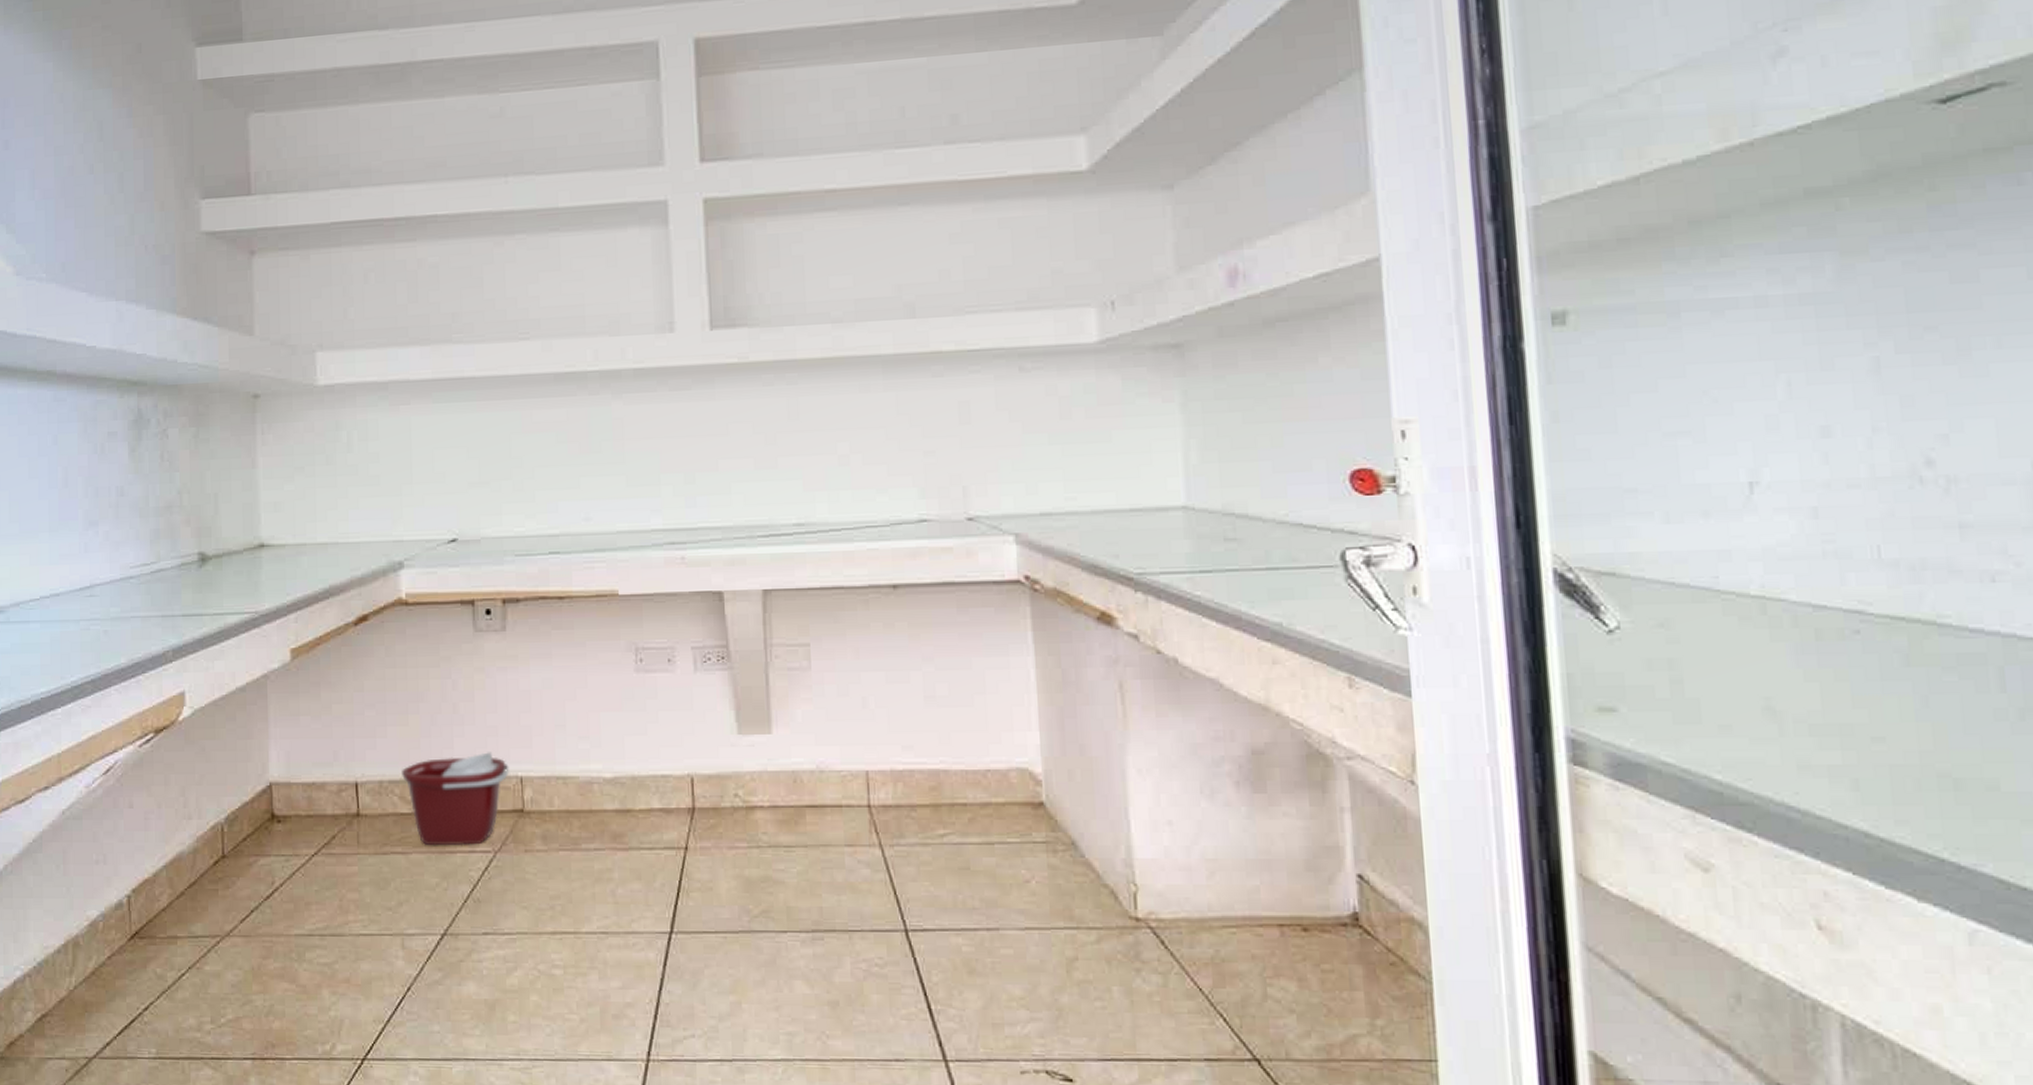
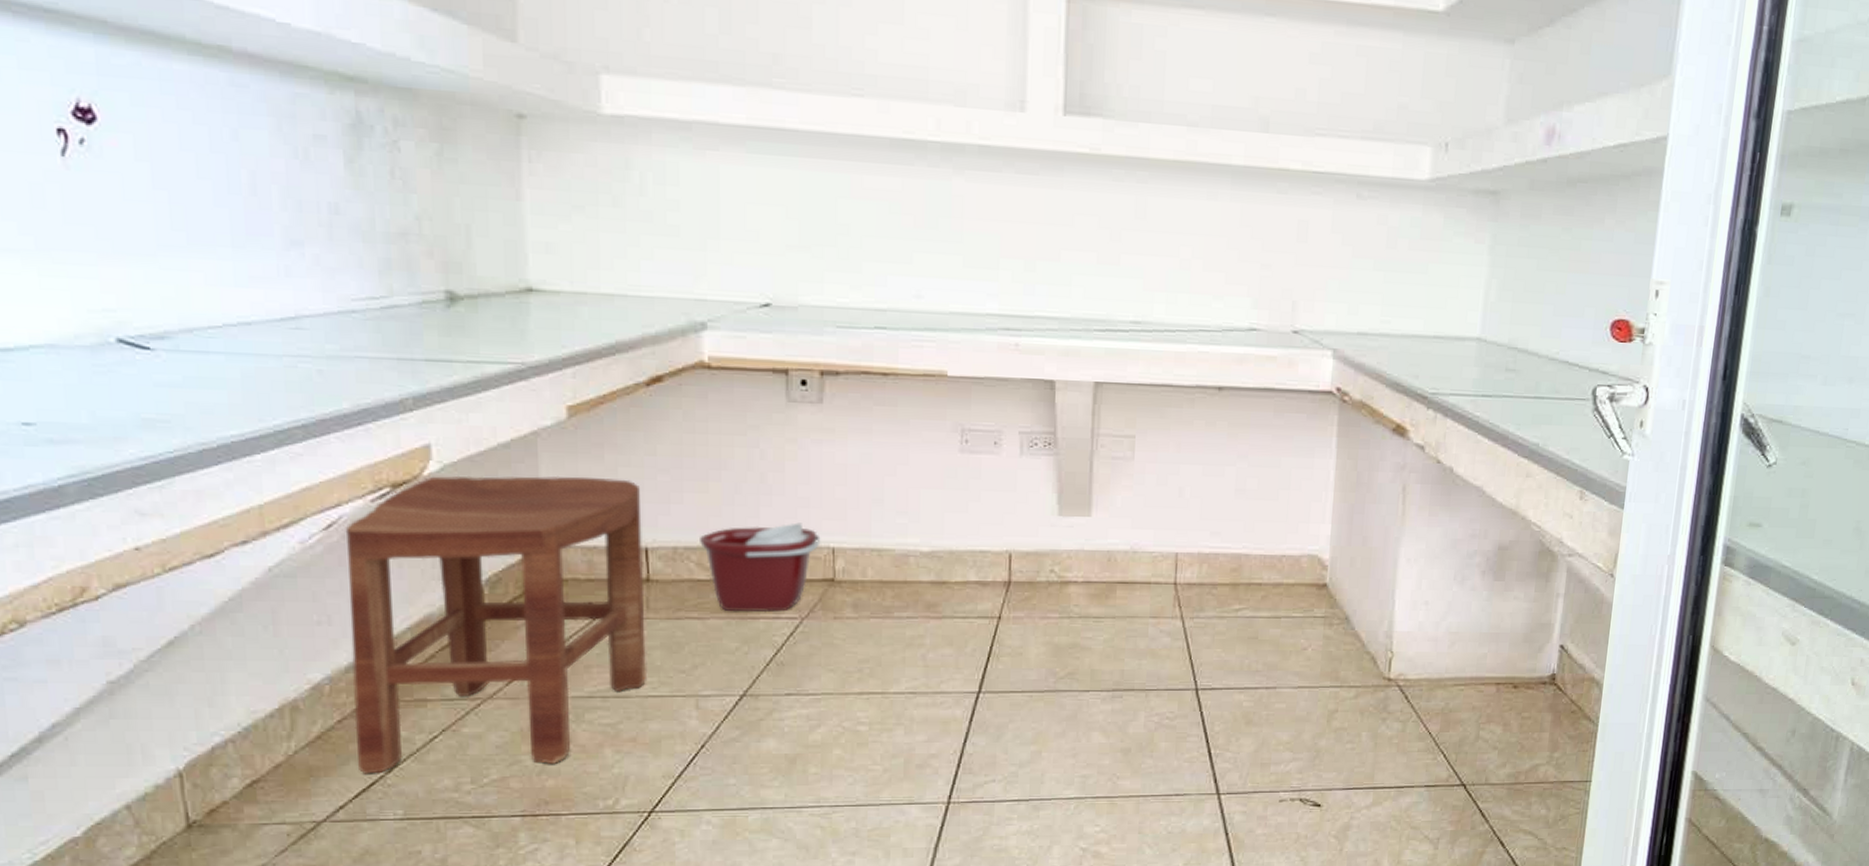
stool: none [118,715,358,1011] -> present [343,475,646,774]

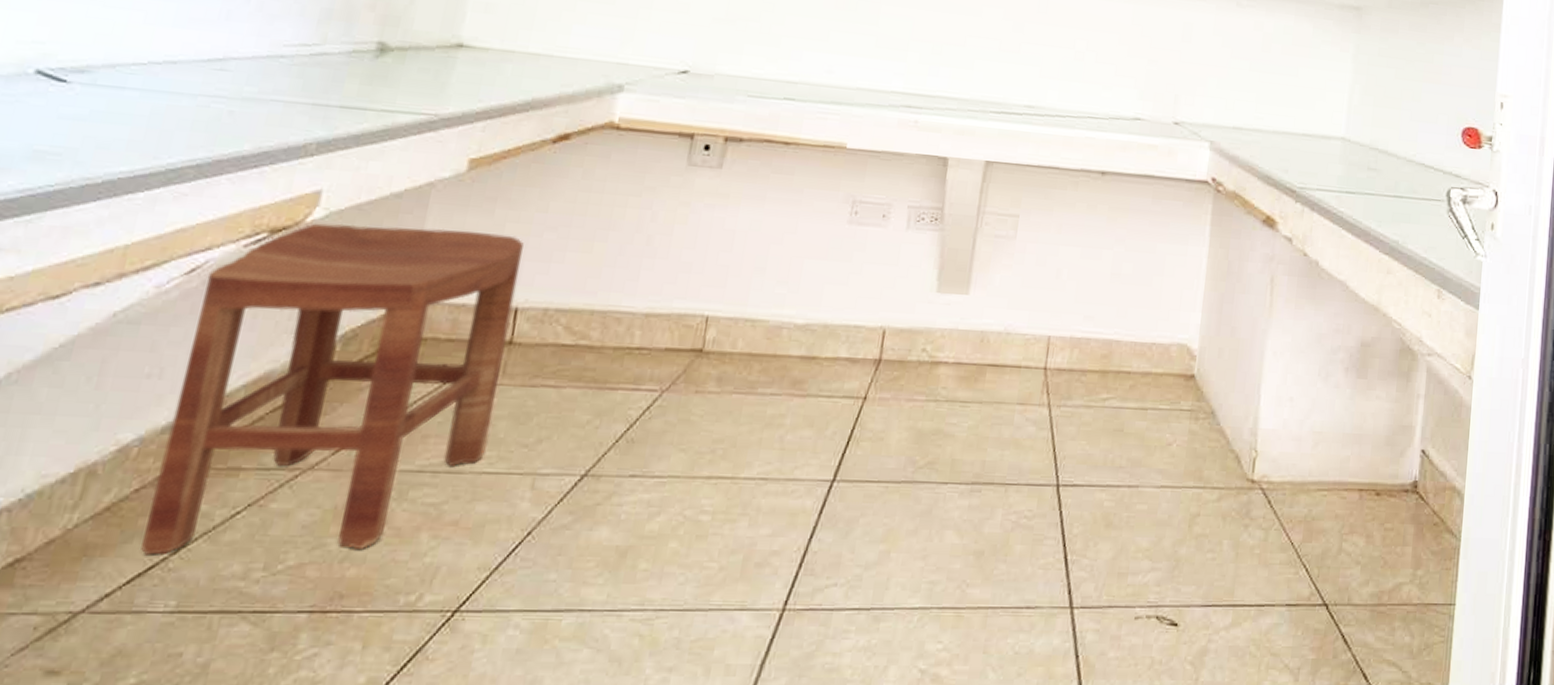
bucket: present [700,522,821,613] -> none [572,288,697,383]

